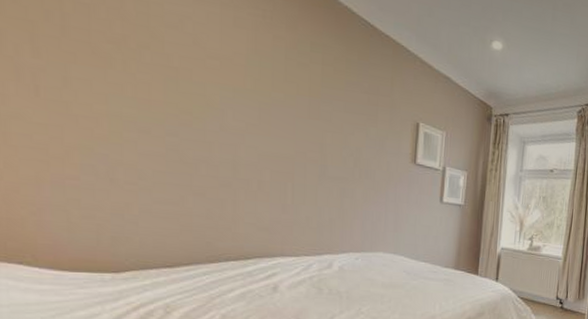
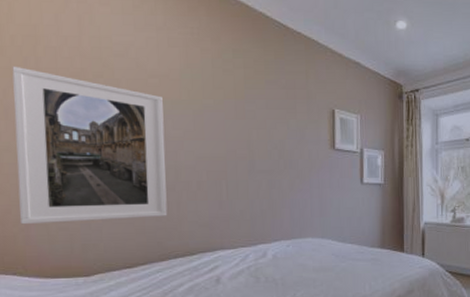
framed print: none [28,18,223,215] -> present [12,66,168,225]

